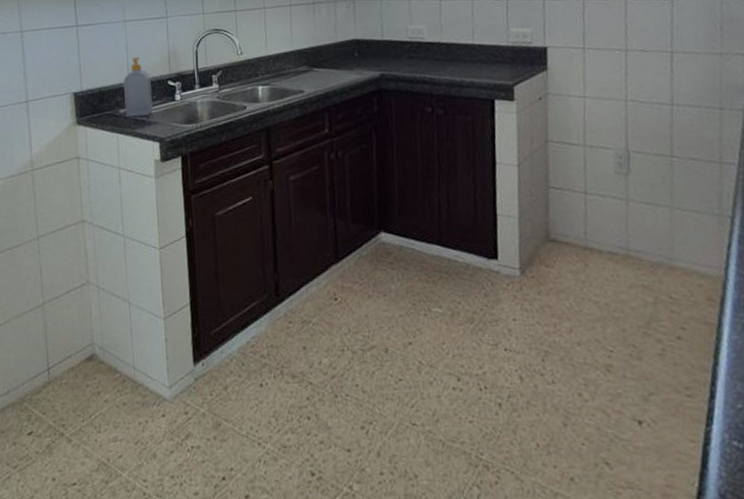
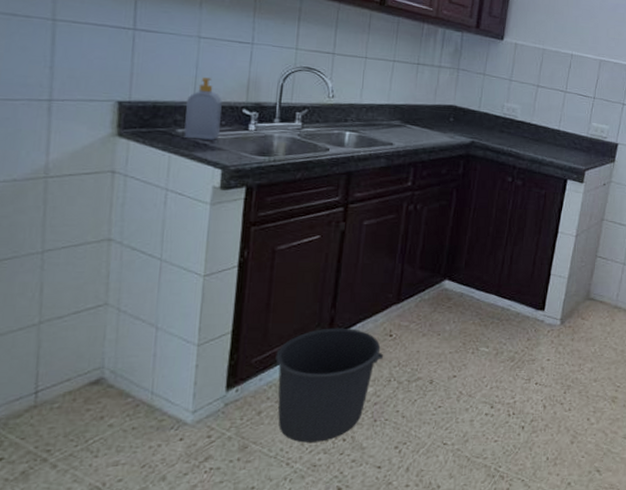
bucket: none [231,293,333,421] -> present [276,327,384,443]

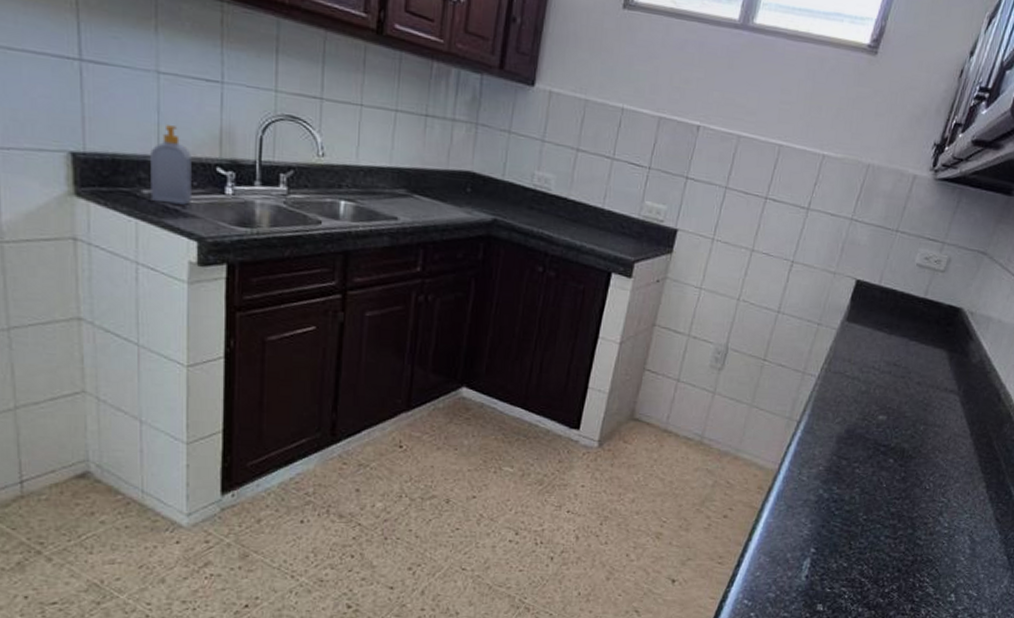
bucket: present [276,327,384,443] -> none [273,433,394,556]

